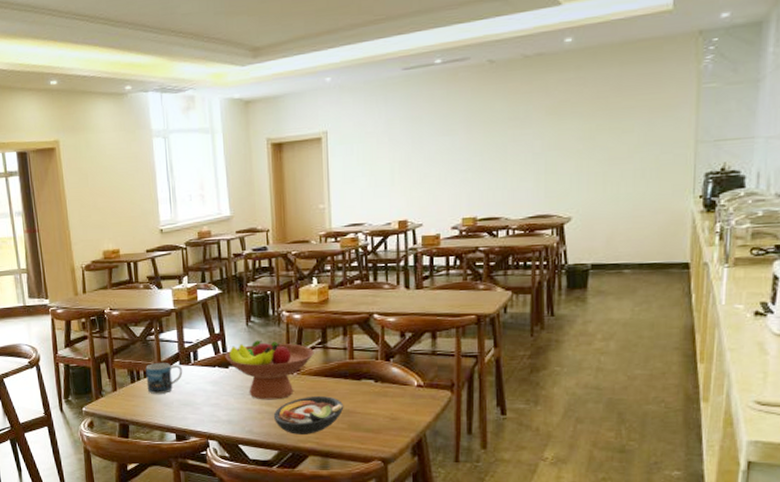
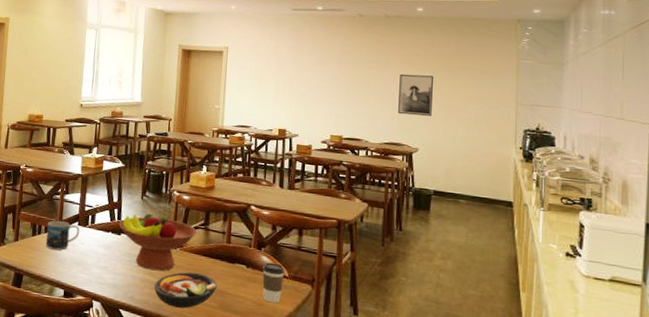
coffee cup: none [393,372,419,415] -> present [262,262,285,303]
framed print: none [544,124,589,180] -> present [398,73,434,117]

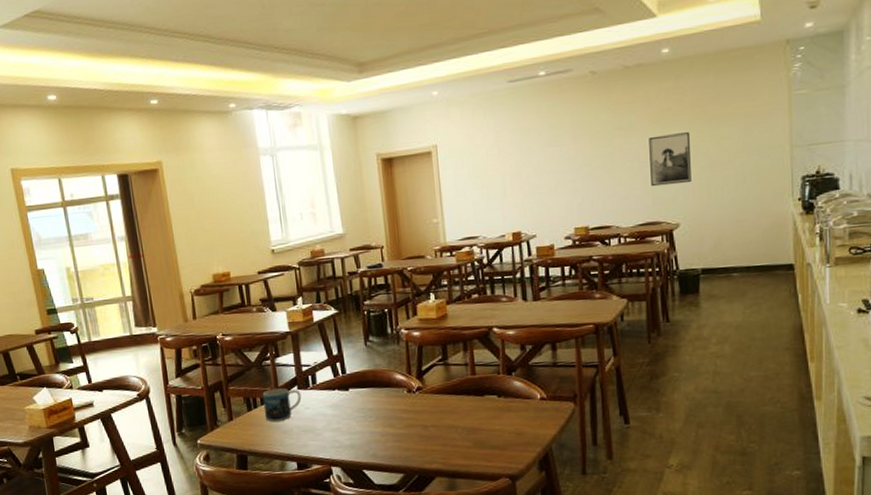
fruit bowl: present [119,213,197,271] -> none [344,359,435,422]
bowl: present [154,272,218,309] -> none [397,414,469,456]
coffee cup: present [262,262,285,303] -> none [516,386,542,430]

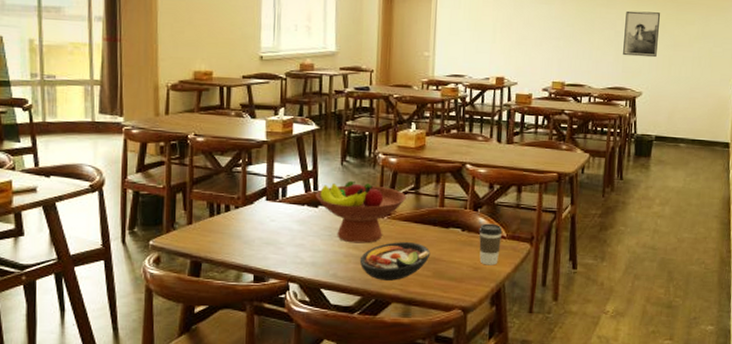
mug: present [262,388,302,422] -> none [227,197,269,230]
fruit bowl: none [344,359,435,422] -> present [316,180,406,244]
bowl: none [397,414,469,456] -> present [359,242,431,281]
coffee cup: none [516,386,542,430] -> present [479,223,503,266]

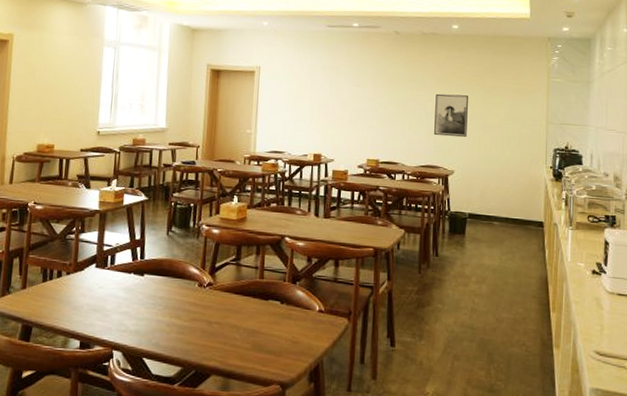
fruit bowl: present [316,180,406,244] -> none [142,250,228,313]
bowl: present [359,242,431,281] -> none [181,312,250,352]
coffee cup: present [479,223,503,266] -> none [297,296,321,340]

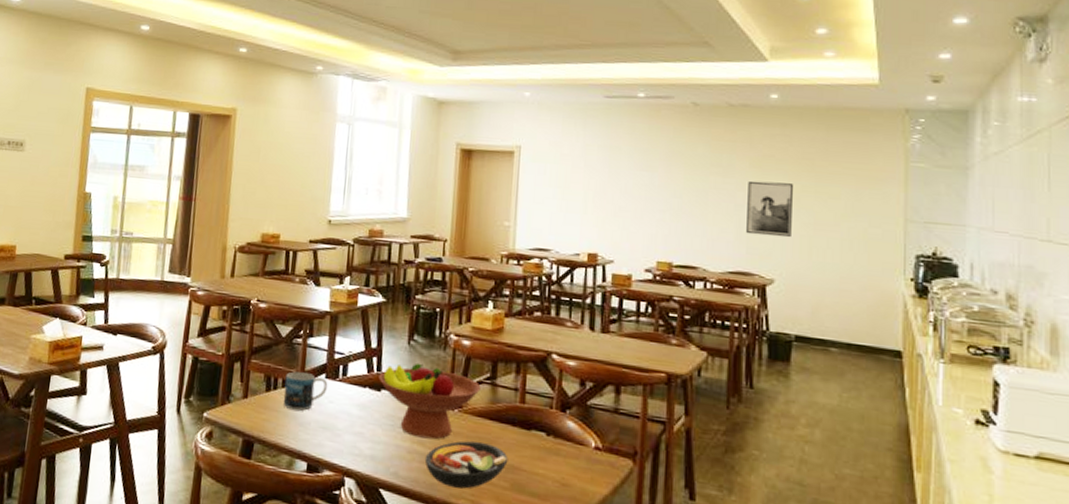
mug: none [58,263,98,297] -> present [283,371,328,411]
fruit bowl: none [142,250,228,313] -> present [379,363,481,440]
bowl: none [181,312,250,352] -> present [424,441,508,489]

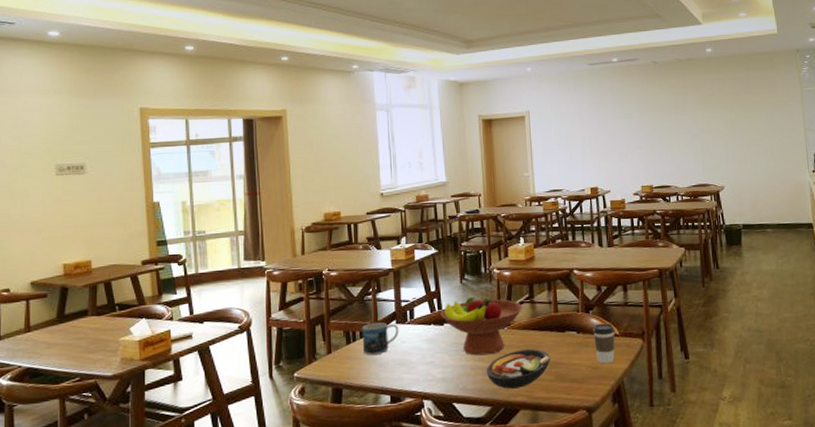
coffee cup: none [567,428,598,484] -> present [592,323,615,364]
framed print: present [746,180,794,238] -> none [698,114,732,156]

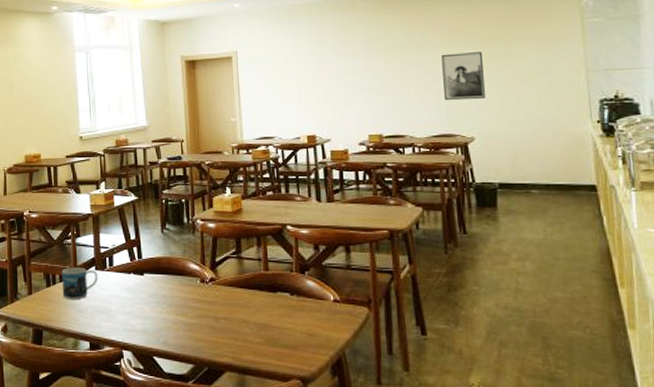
fruit bowl: present [440,296,523,356] -> none [140,247,229,310]
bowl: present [486,349,551,389] -> none [188,308,260,348]
coffee cup: present [592,323,615,364] -> none [308,286,336,332]
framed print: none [698,114,732,156] -> present [441,52,485,101]

